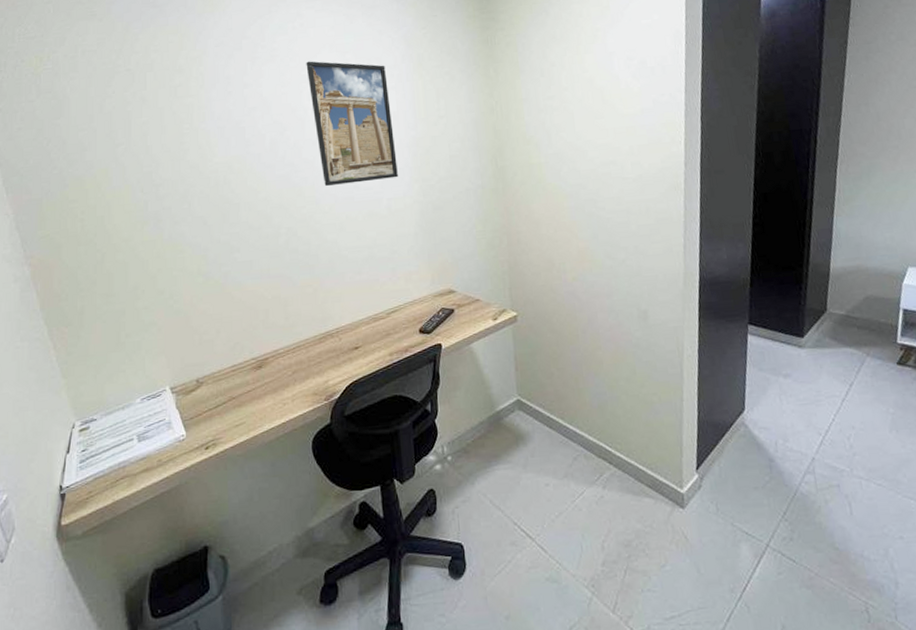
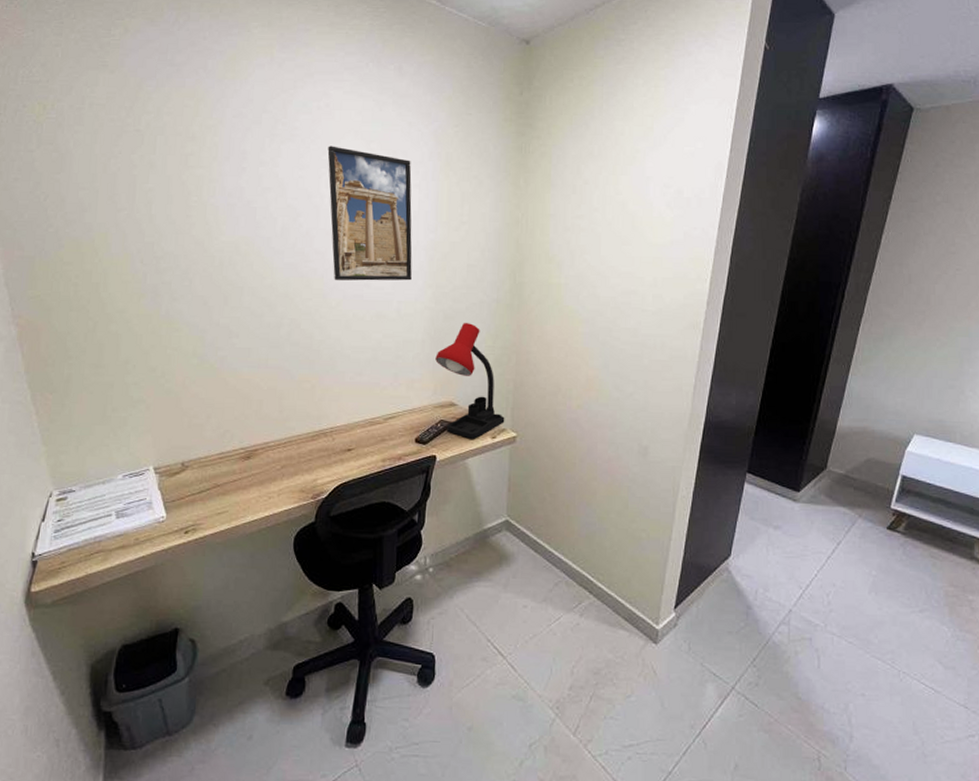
desk lamp: none [429,211,504,324] -> present [435,323,505,439]

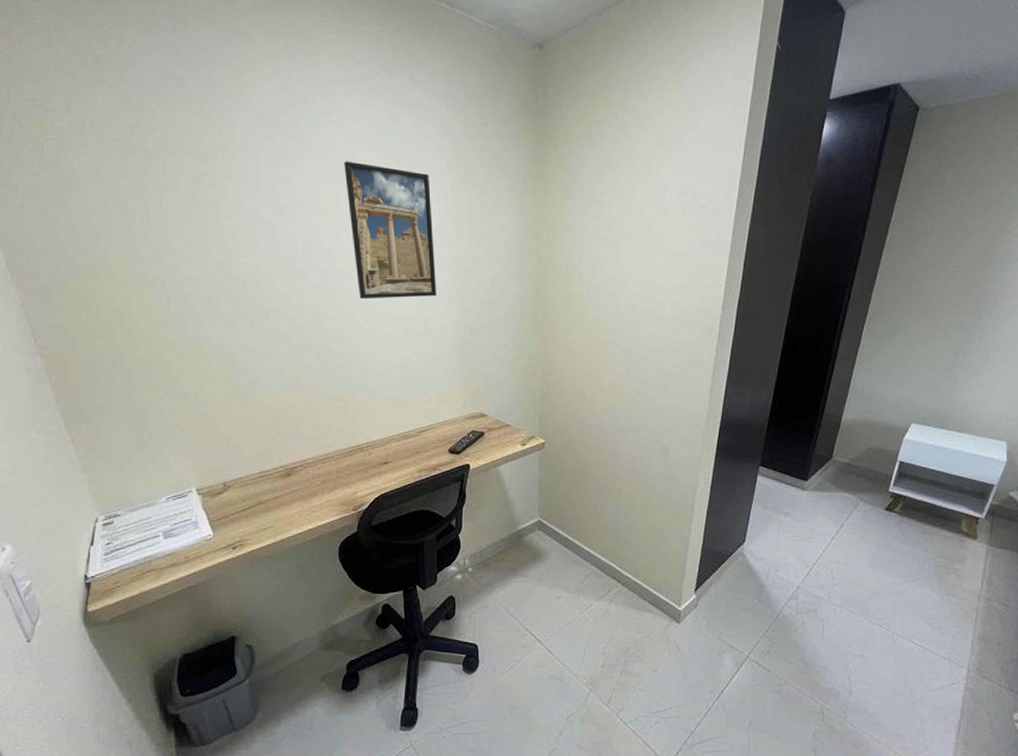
desk lamp: present [435,323,505,439] -> none [464,336,533,447]

